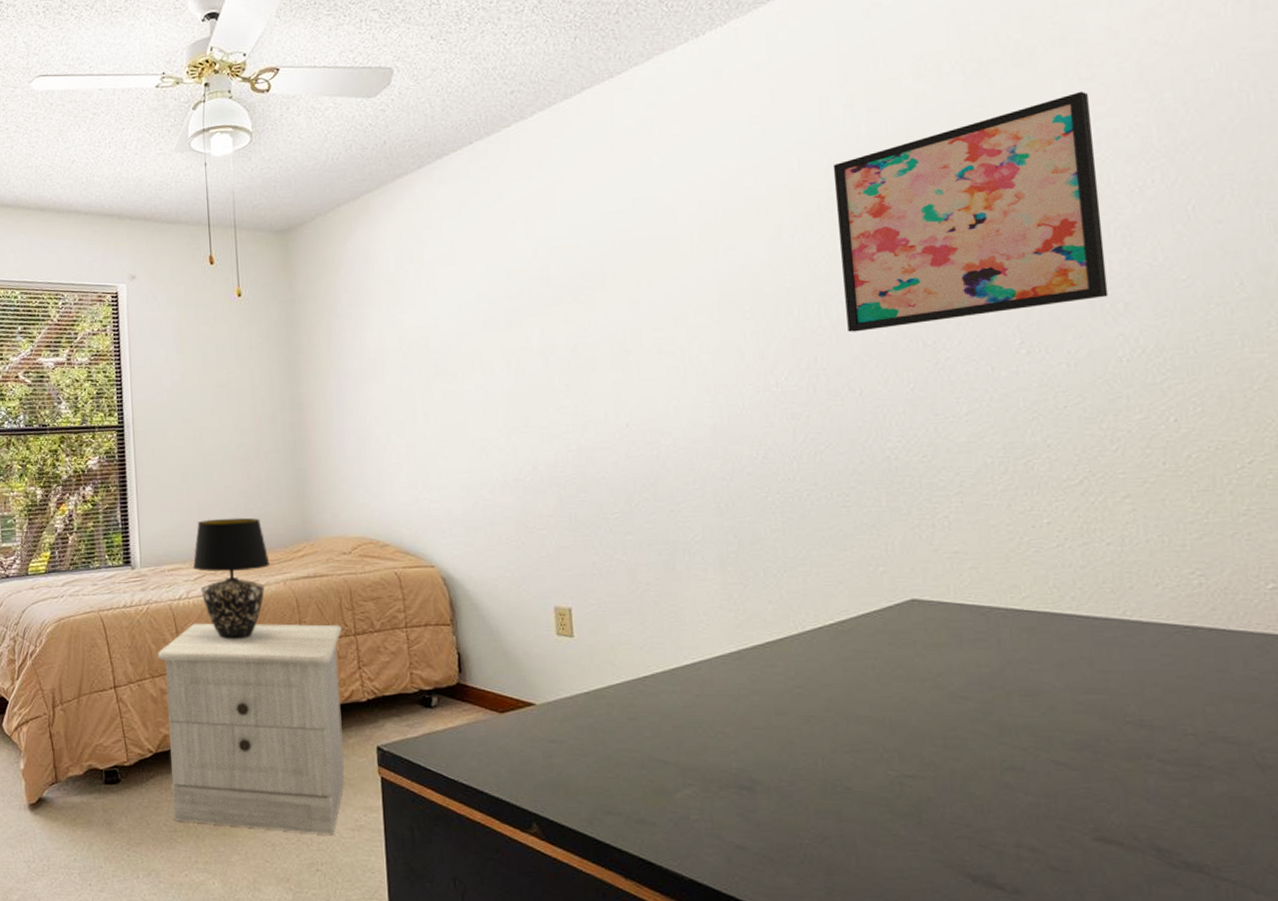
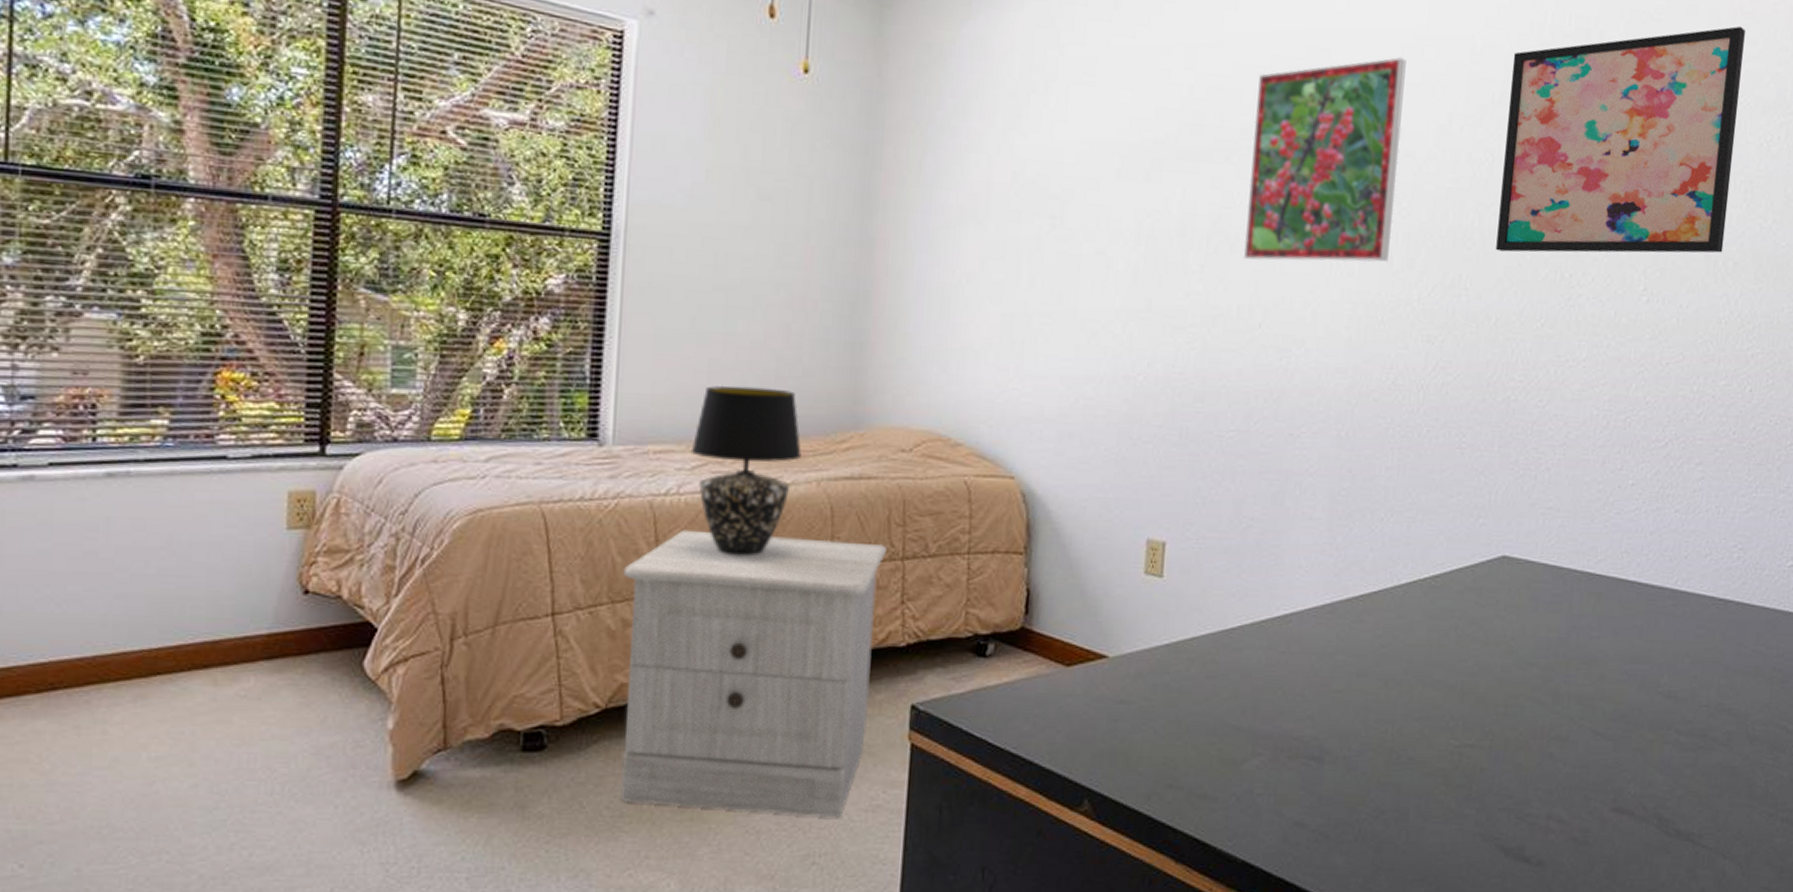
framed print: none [592,190,740,374] -> present [1243,56,1406,263]

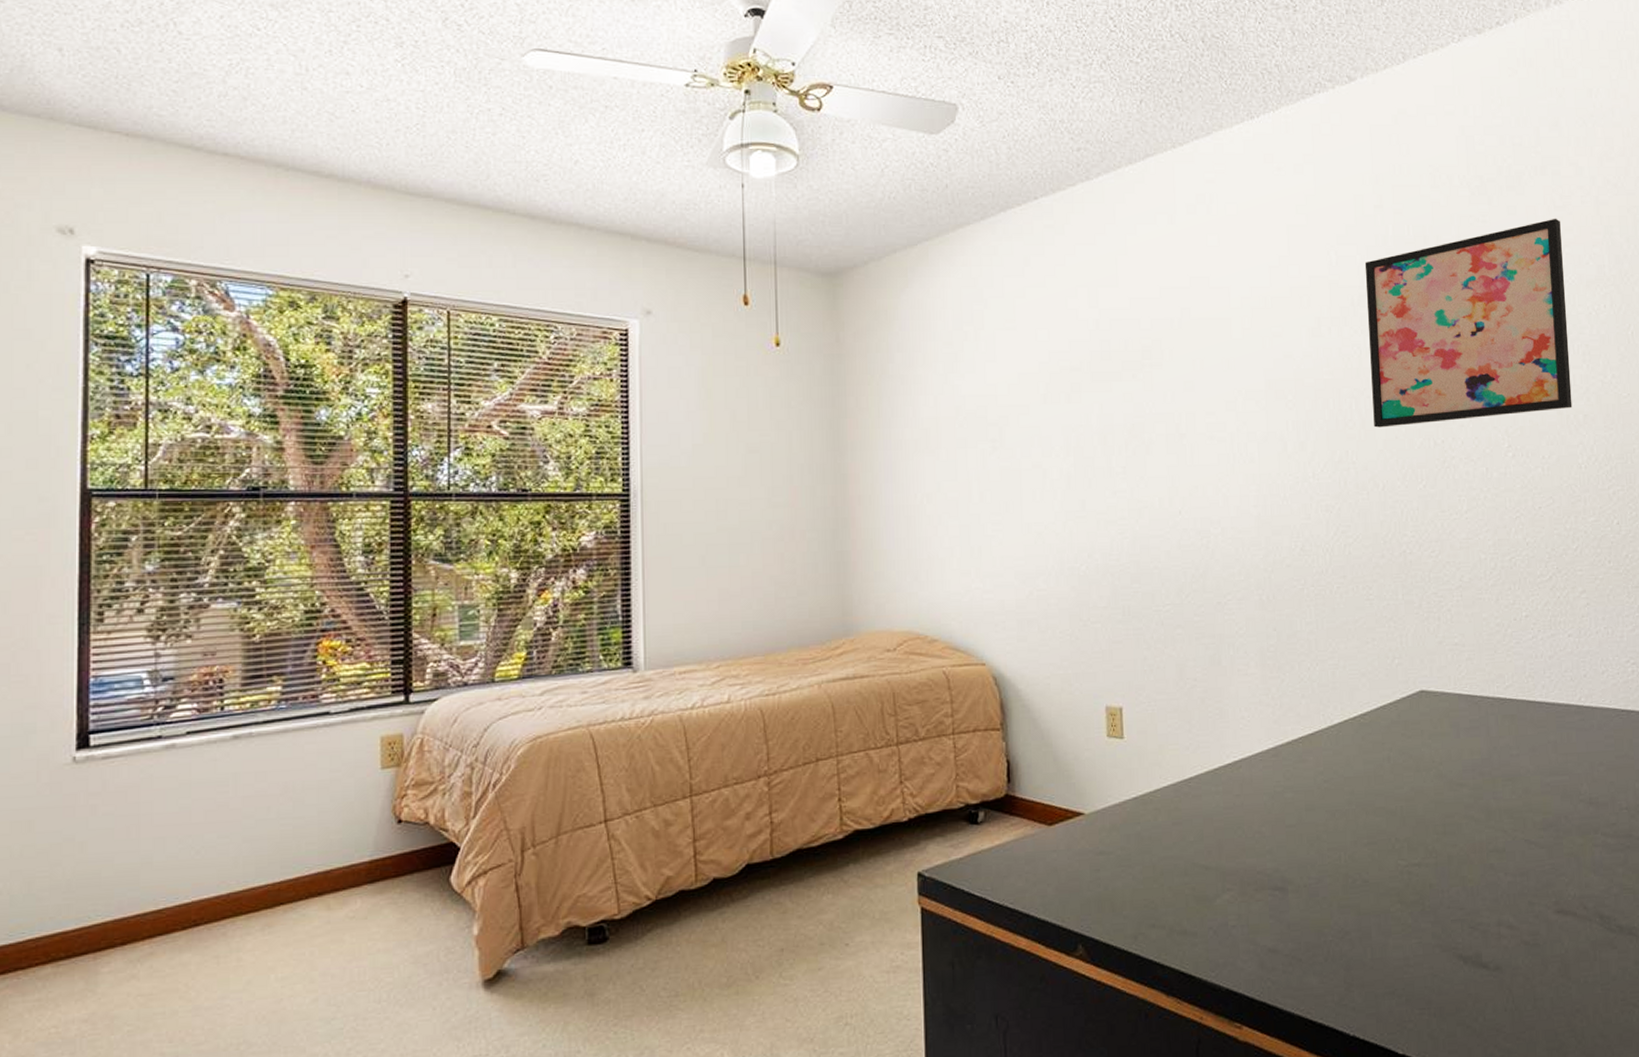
nightstand: present [620,529,887,818] -> none [662,732,883,983]
table lamp: present [690,385,802,557] -> none [710,608,803,756]
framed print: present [1243,56,1406,263] -> none [1152,276,1283,459]

